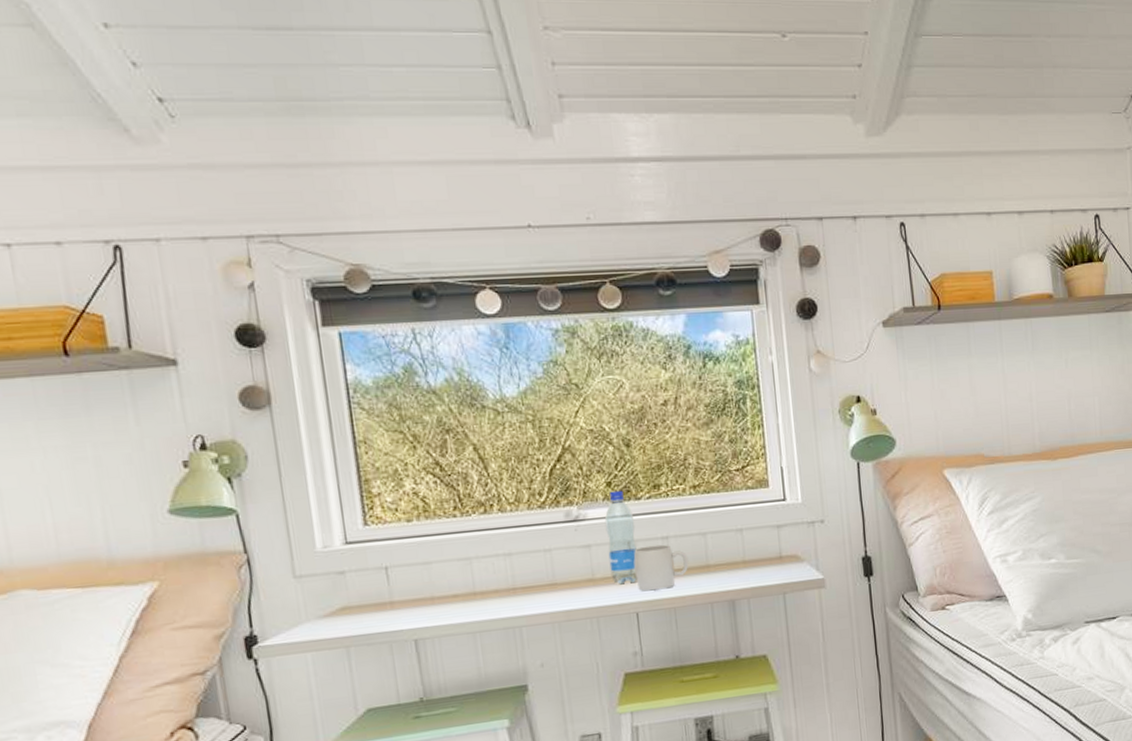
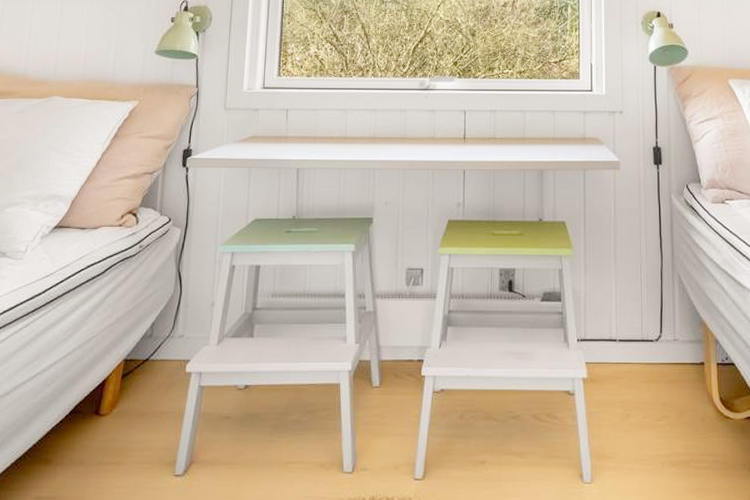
bottle: present [604,490,637,585] -> none [448,69,471,145]
mug: present [633,544,689,592] -> none [466,116,510,153]

